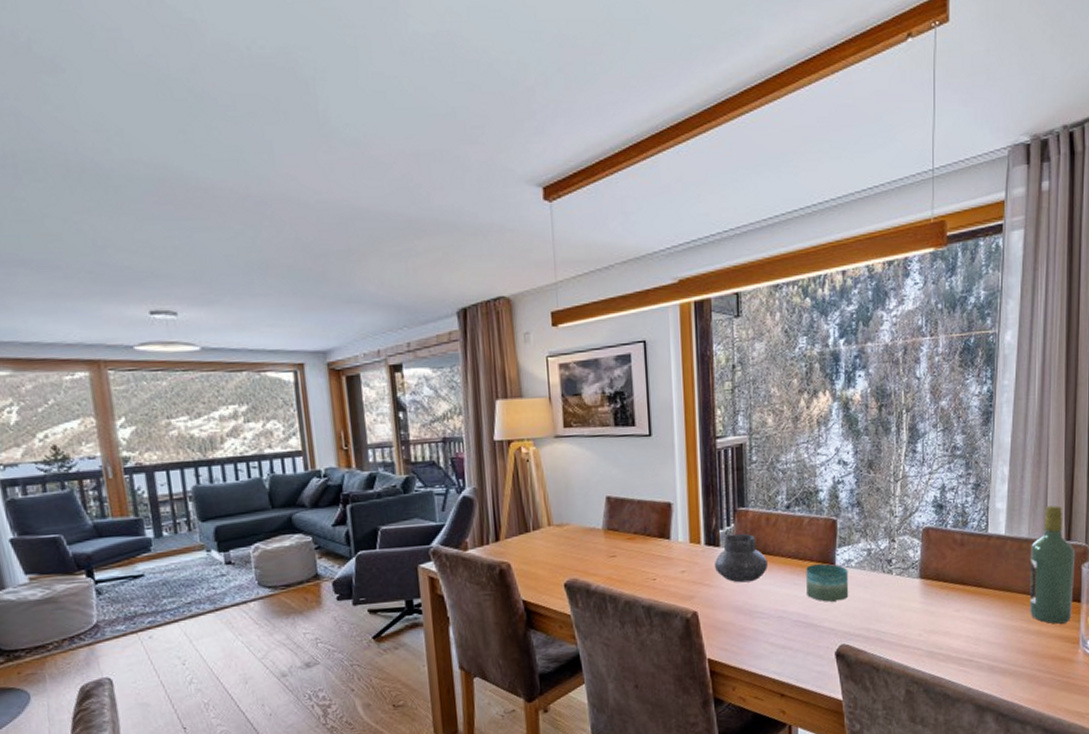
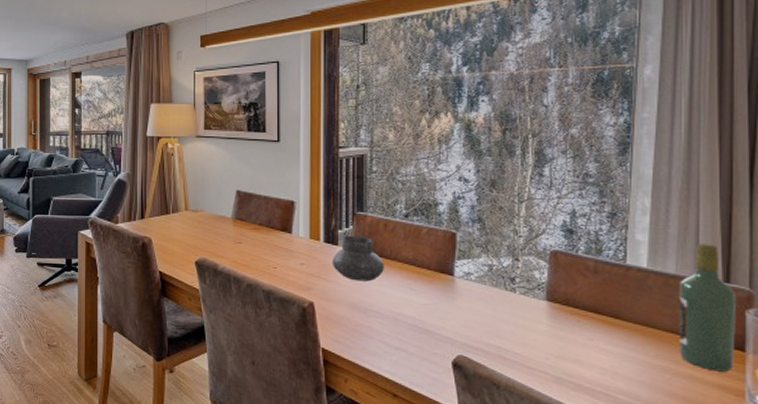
candle: present [806,563,849,602] -> none [423,273,468,312]

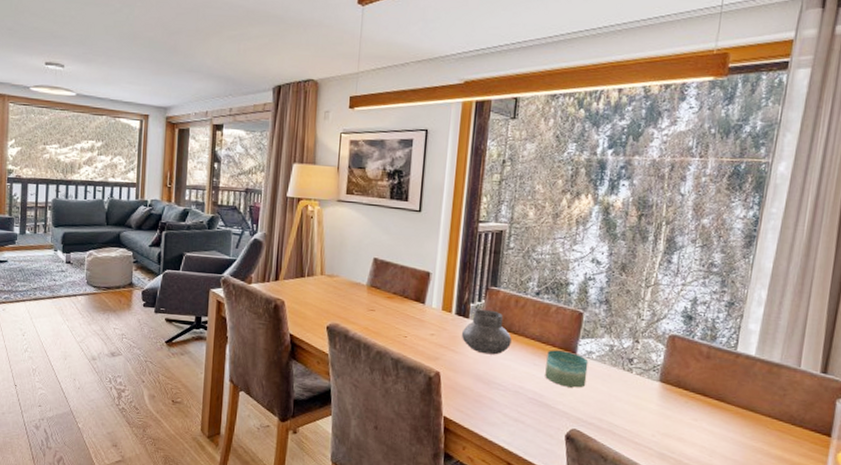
candle: none [423,273,468,312] -> present [545,350,589,388]
wine bottle: present [678,242,737,372] -> none [773,335,831,455]

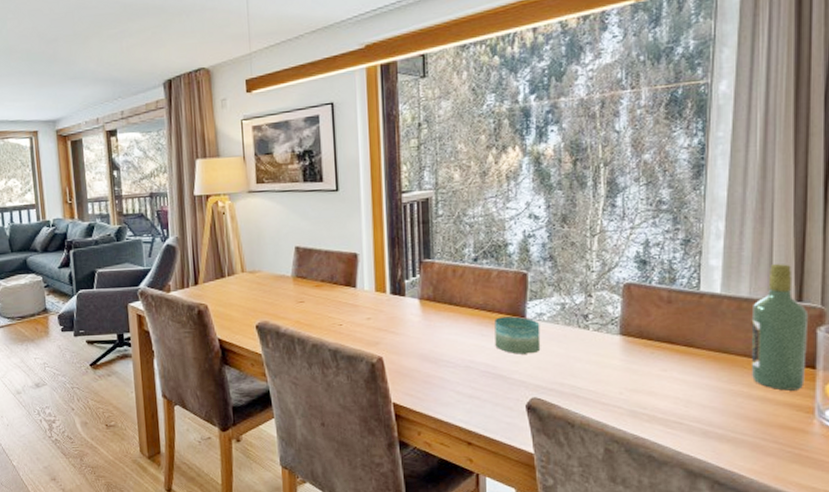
vase: present [461,309,512,355] -> none [399,284,454,332]
wine bottle: none [773,335,831,455] -> present [751,263,809,391]

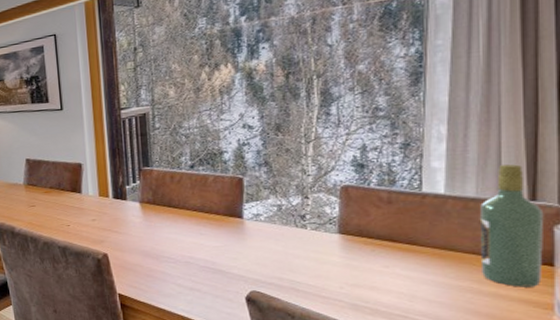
candle: present [494,316,541,354] -> none [212,217,259,251]

